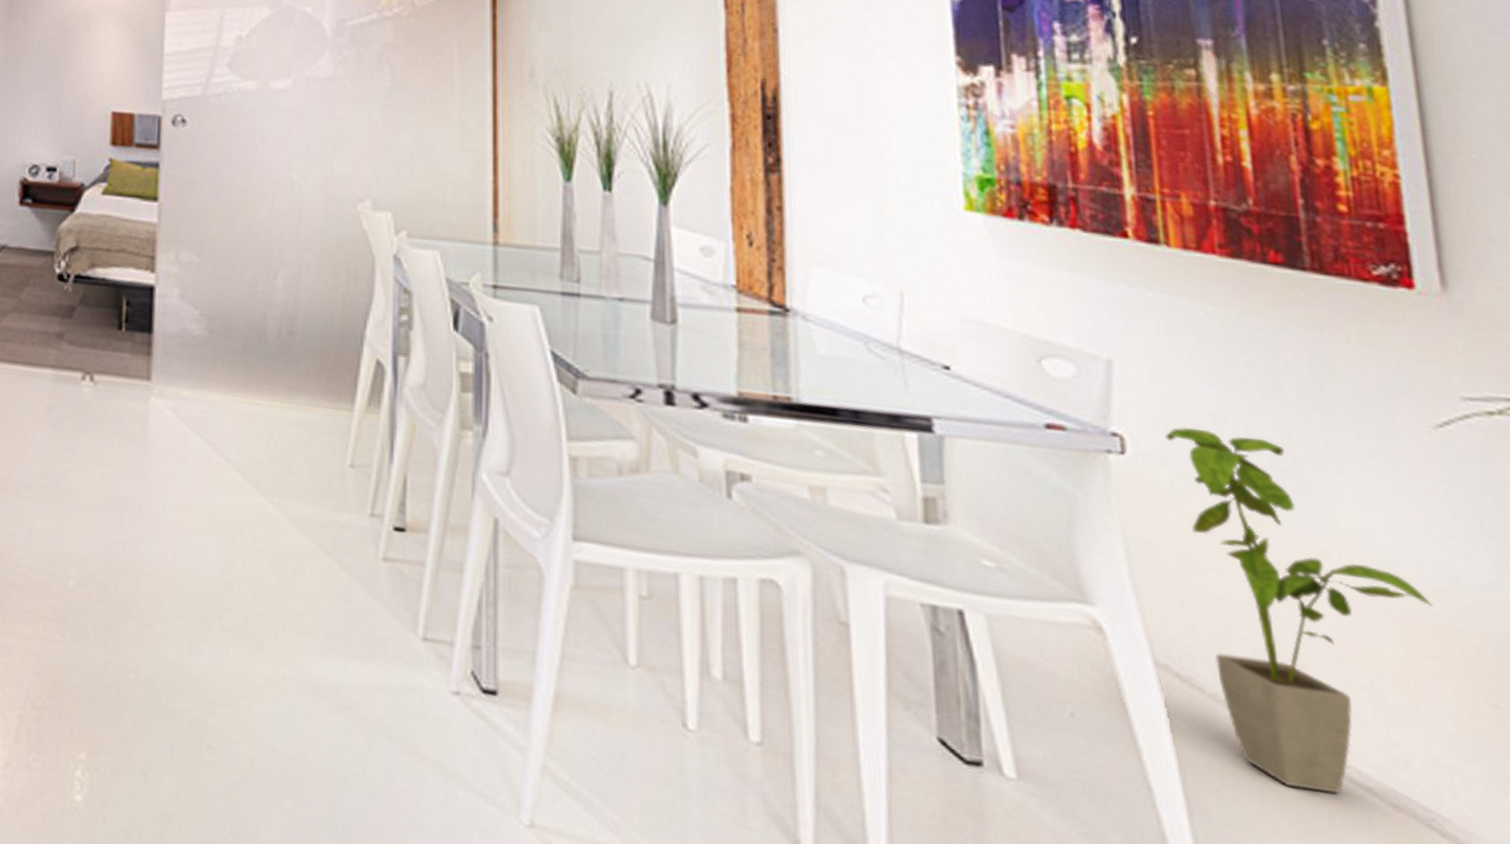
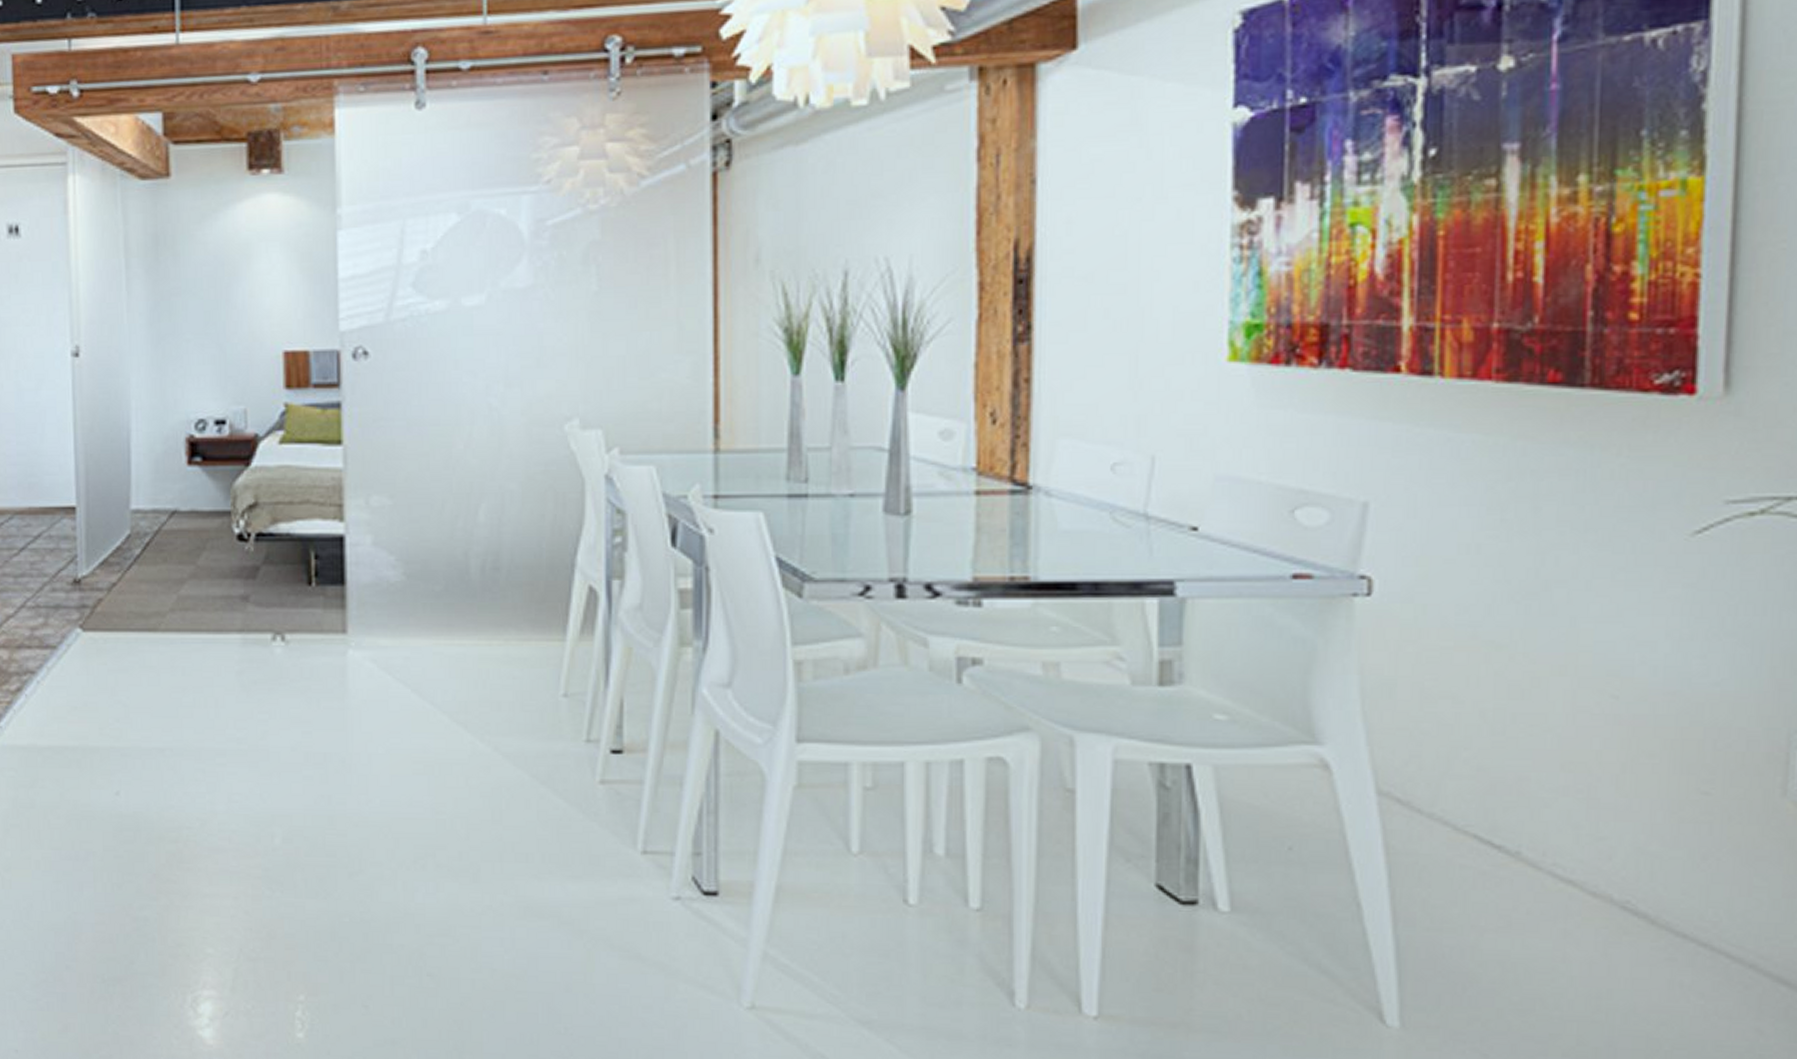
house plant: present [1165,426,1435,794] -> none [1415,561,1663,889]

